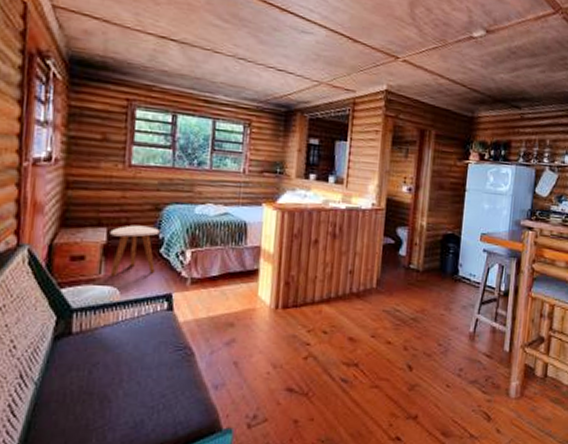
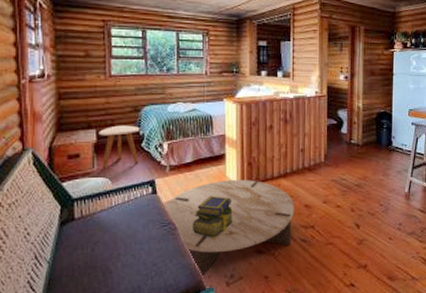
coffee table: none [178,301,337,417] -> present [162,180,294,278]
stack of books: none [212,317,264,371] -> present [193,195,234,239]

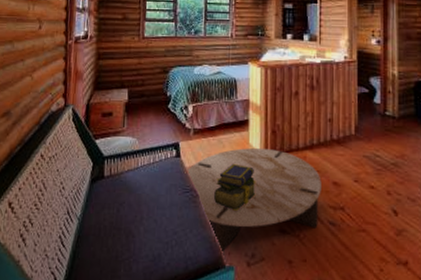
side table: present [99,125,140,169] -> none [130,85,168,129]

